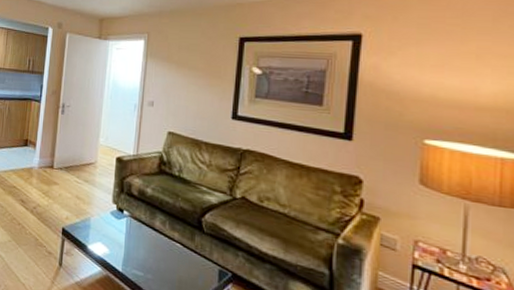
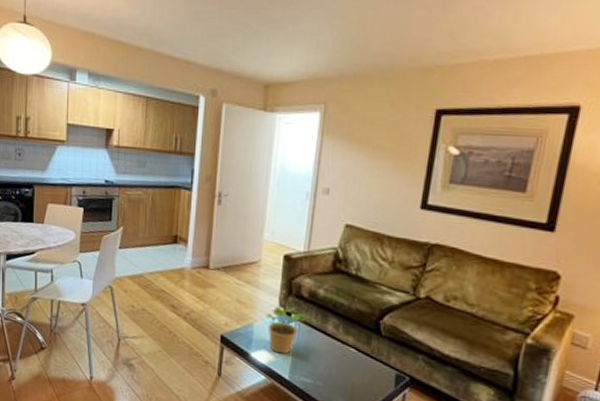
potted plant: none [101,202,136,247] -> present [266,306,305,354]

